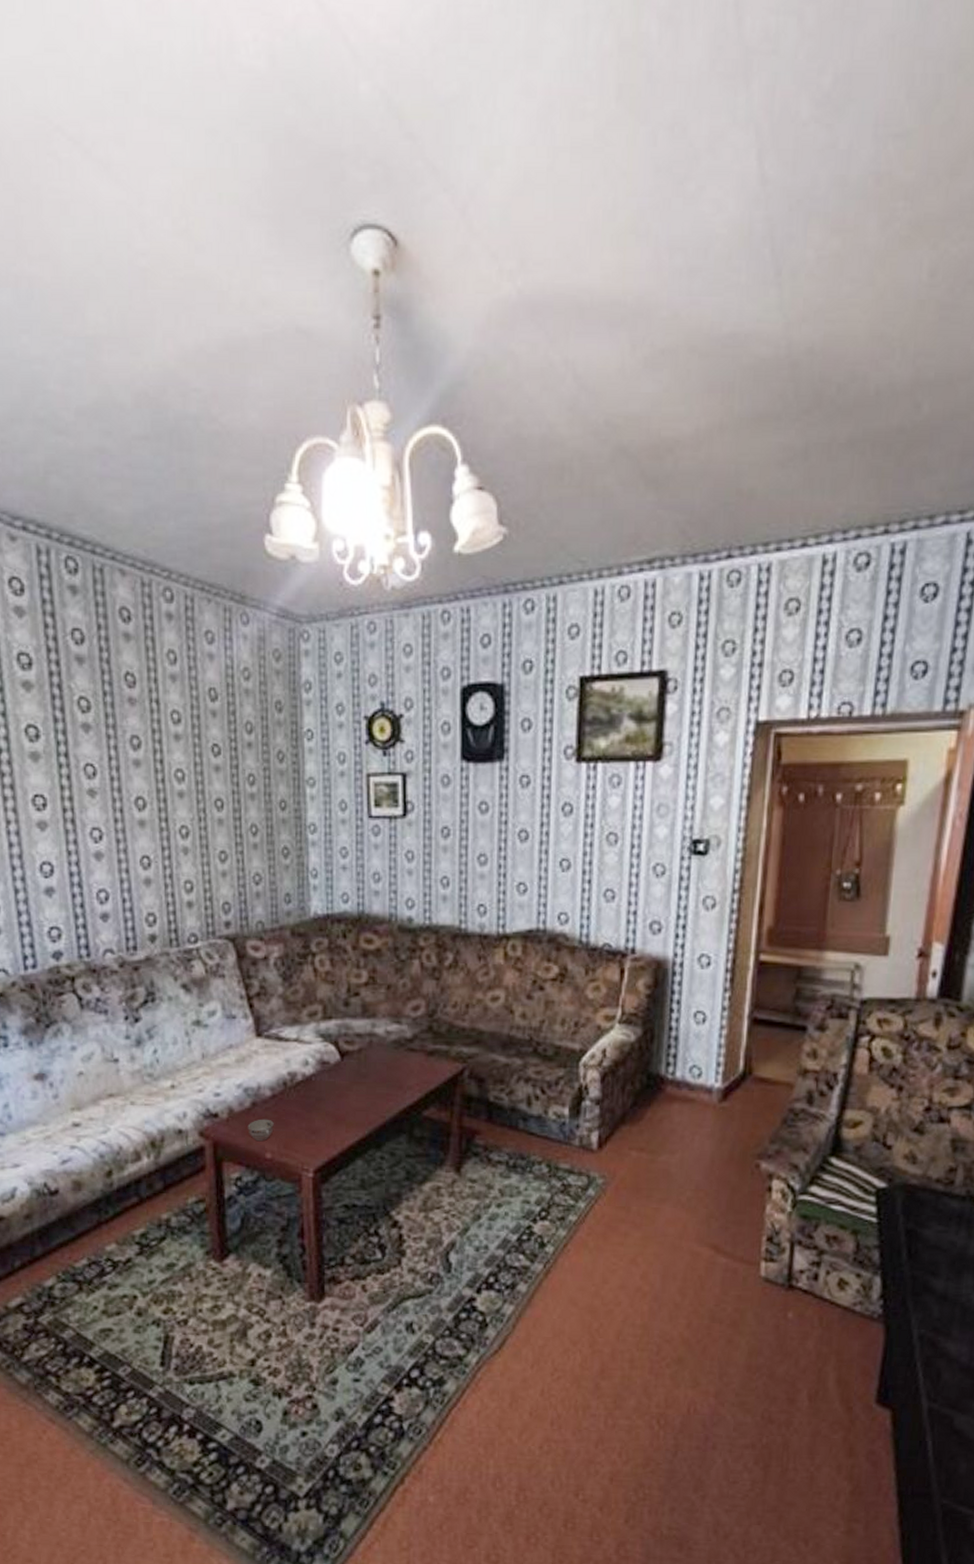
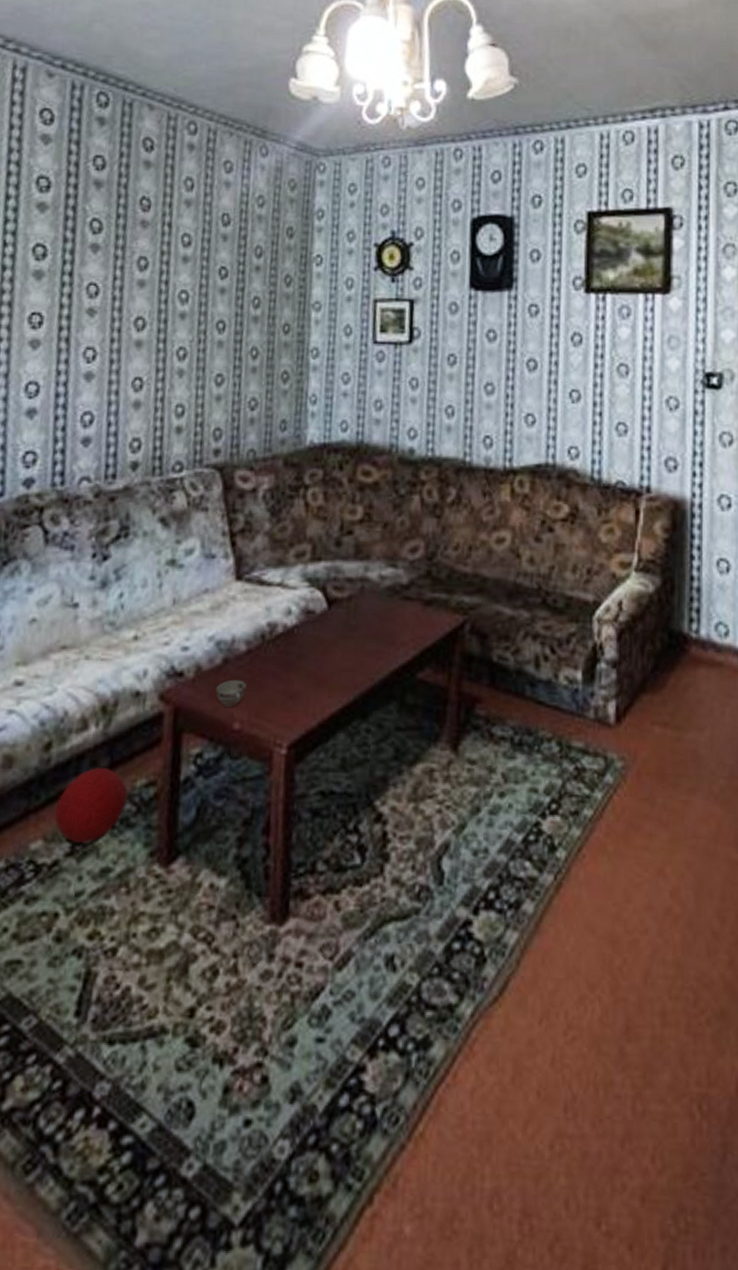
ball: none [123,1189,182,1245] -> present [55,768,128,843]

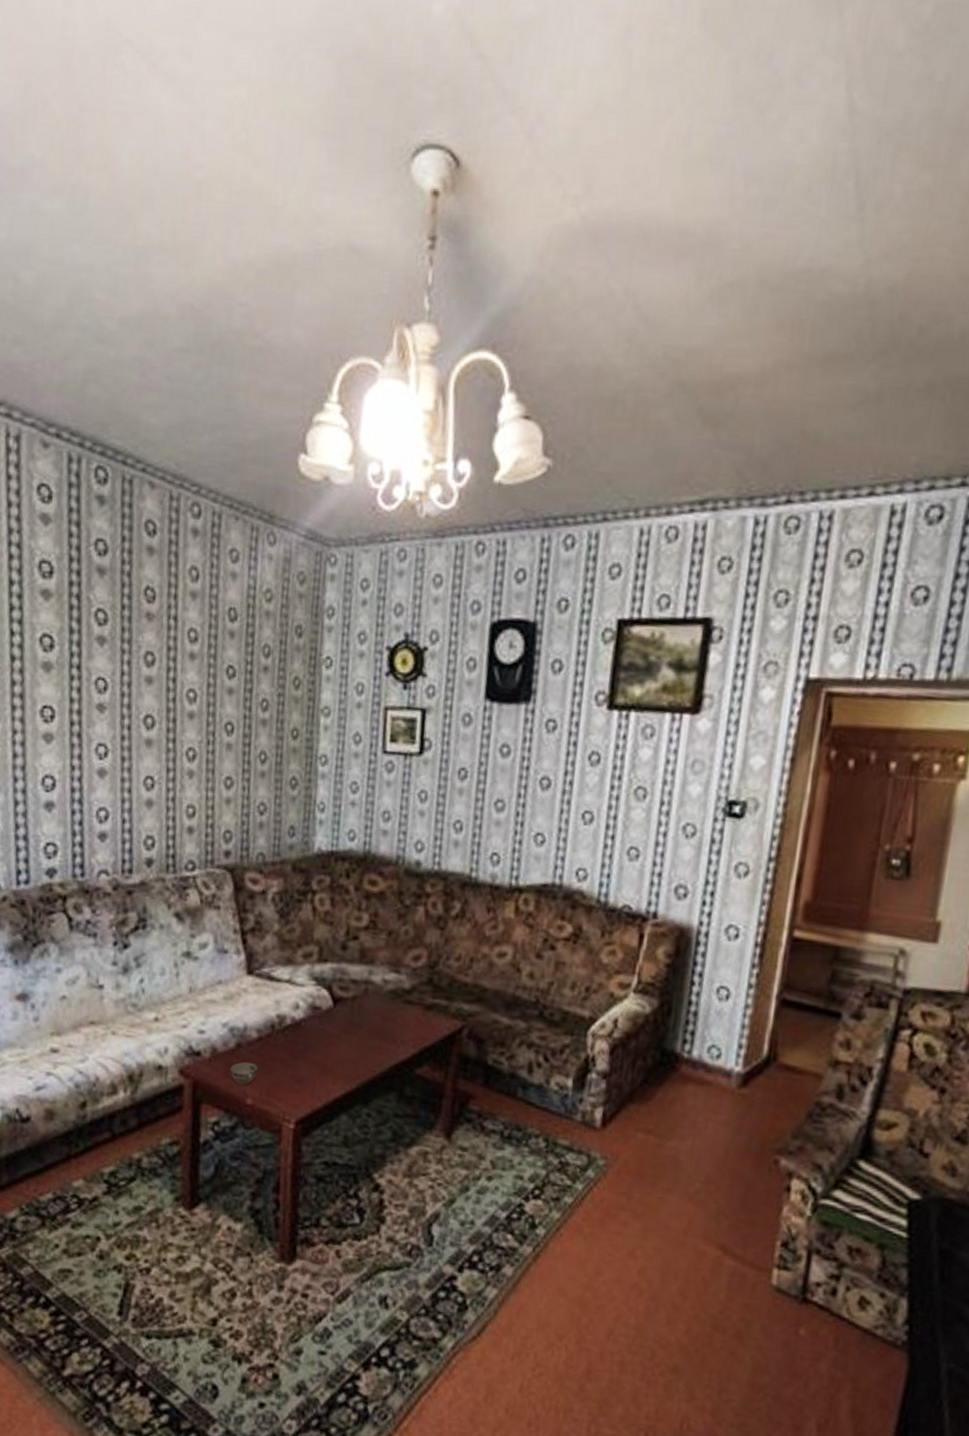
ball: present [55,768,128,843] -> none [93,1126,155,1186]

